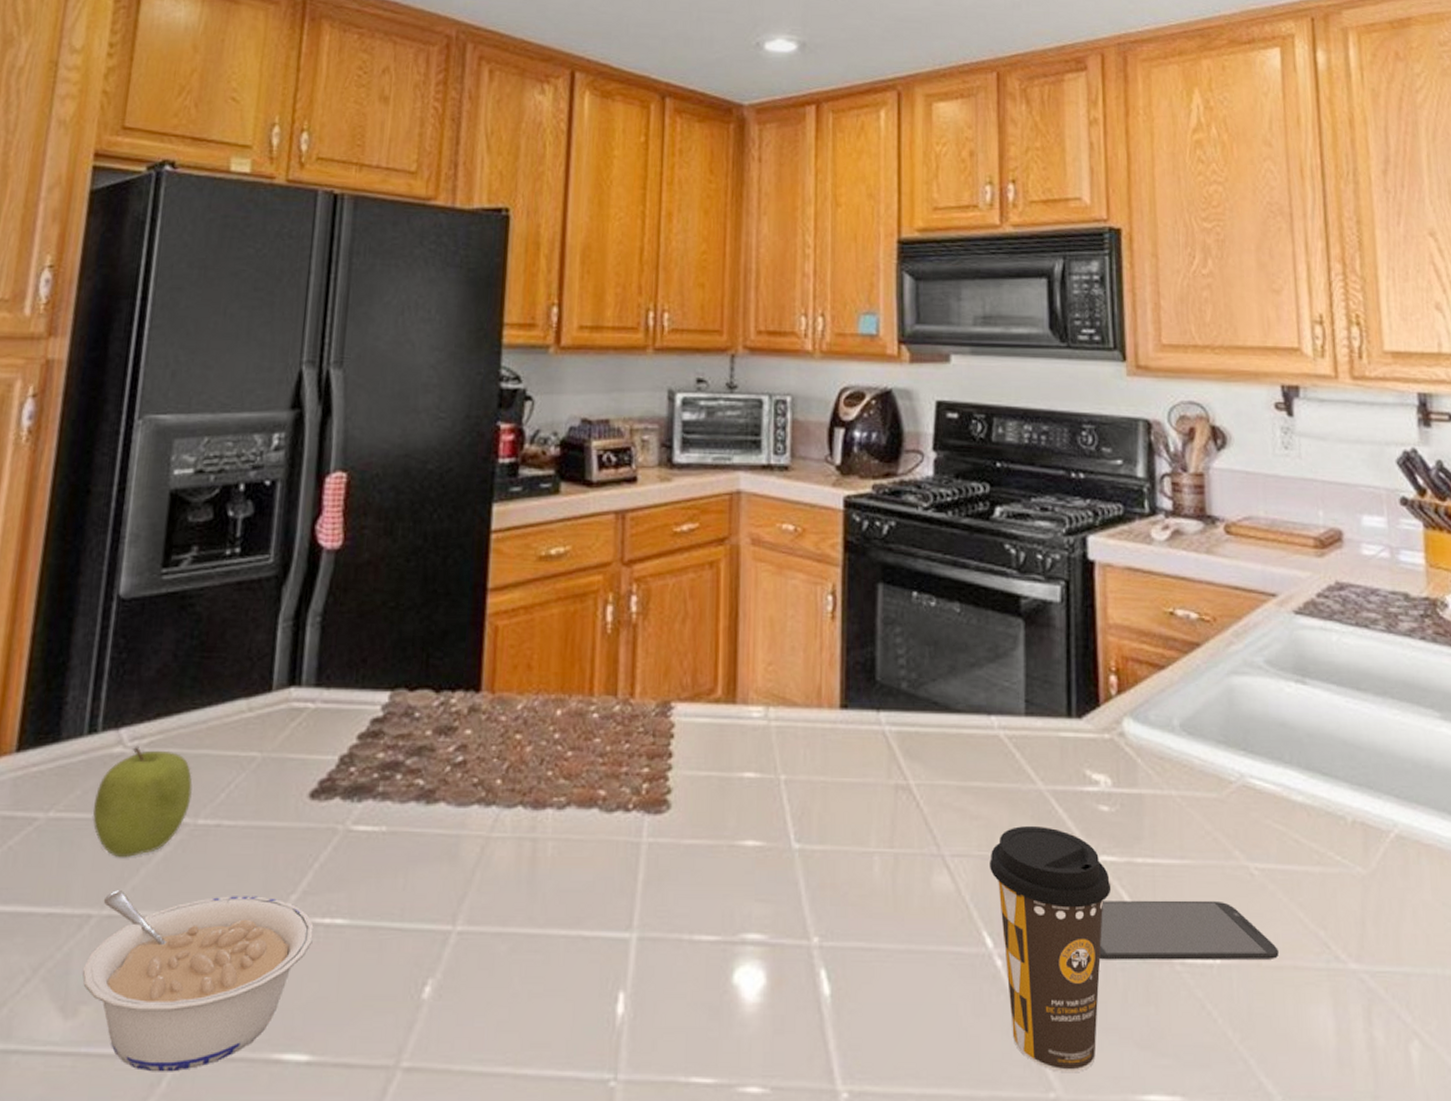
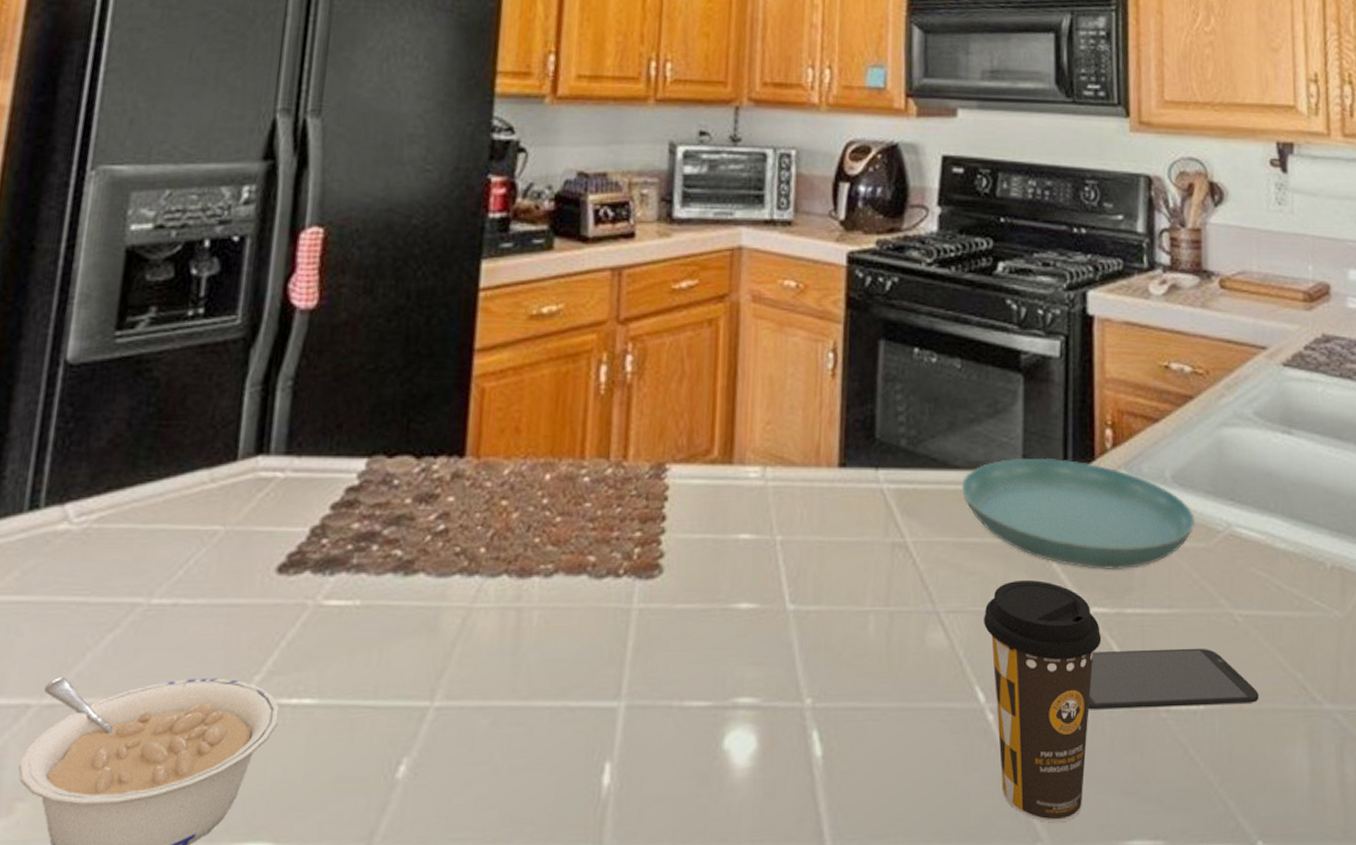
fruit: present [93,745,192,857] -> none [33,521,147,642]
saucer: none [963,703,1206,819] -> present [961,457,1195,571]

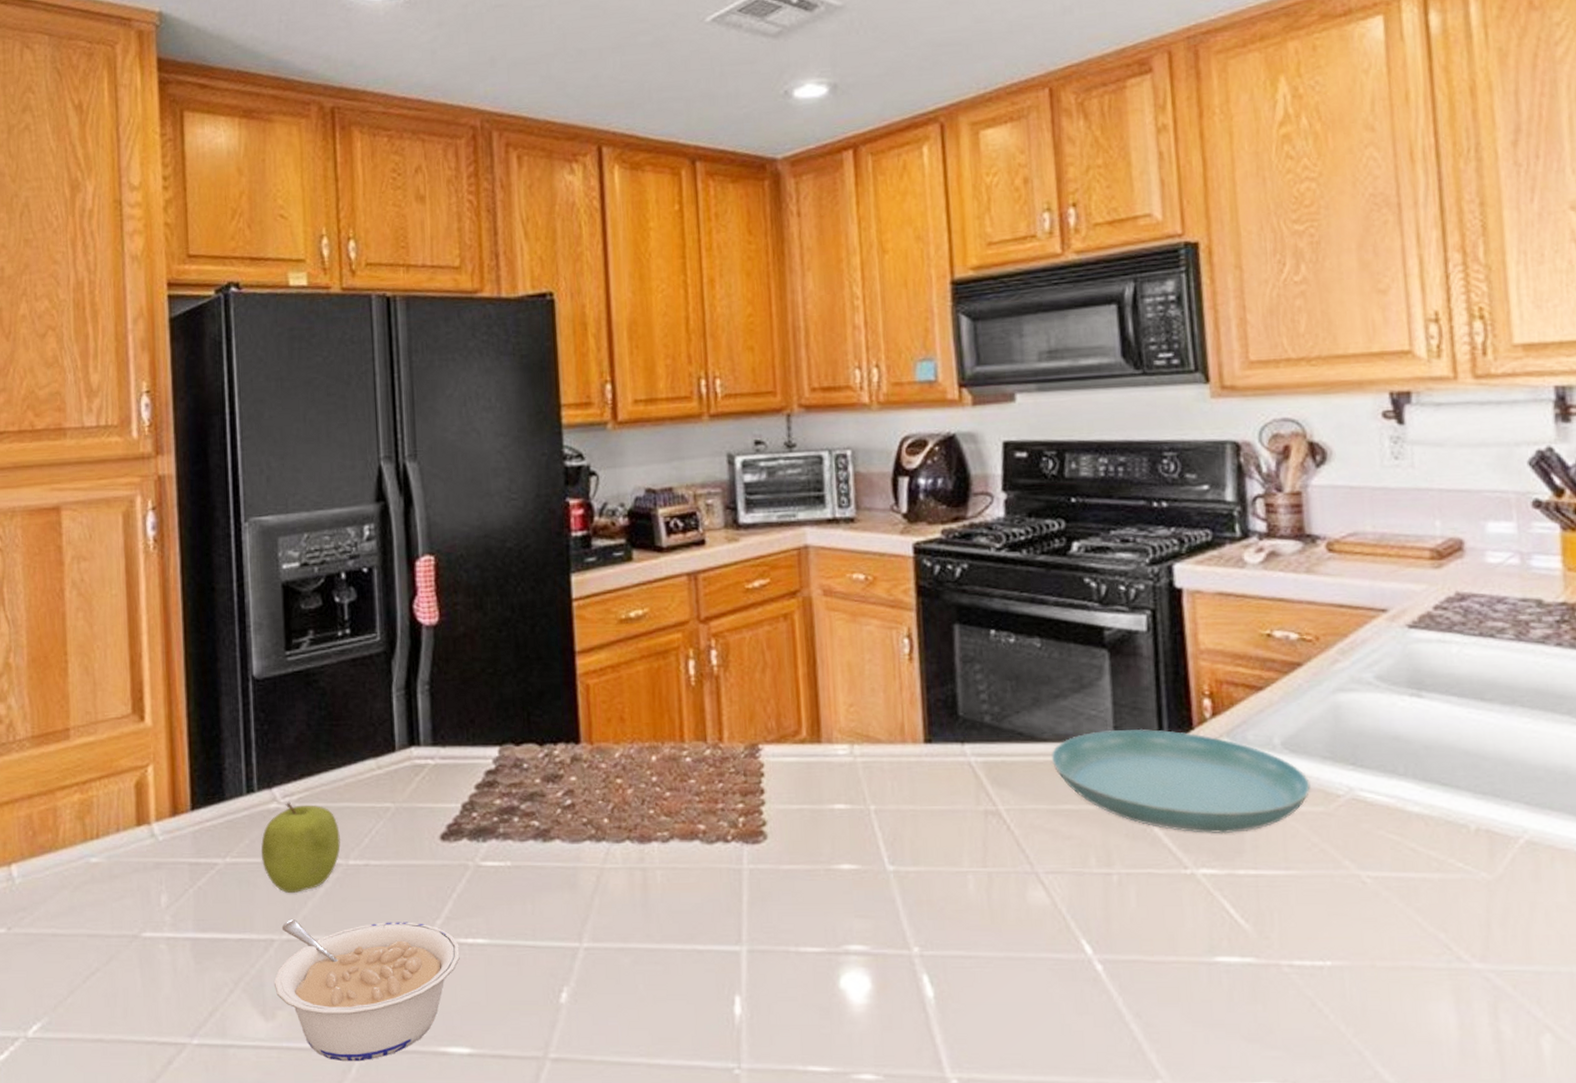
fruit: none [33,521,147,642] -> present [261,801,341,893]
coffee cup: present [984,580,1102,823] -> none [1085,844,1213,1063]
smartphone: present [1088,648,1259,710] -> none [1202,907,1395,963]

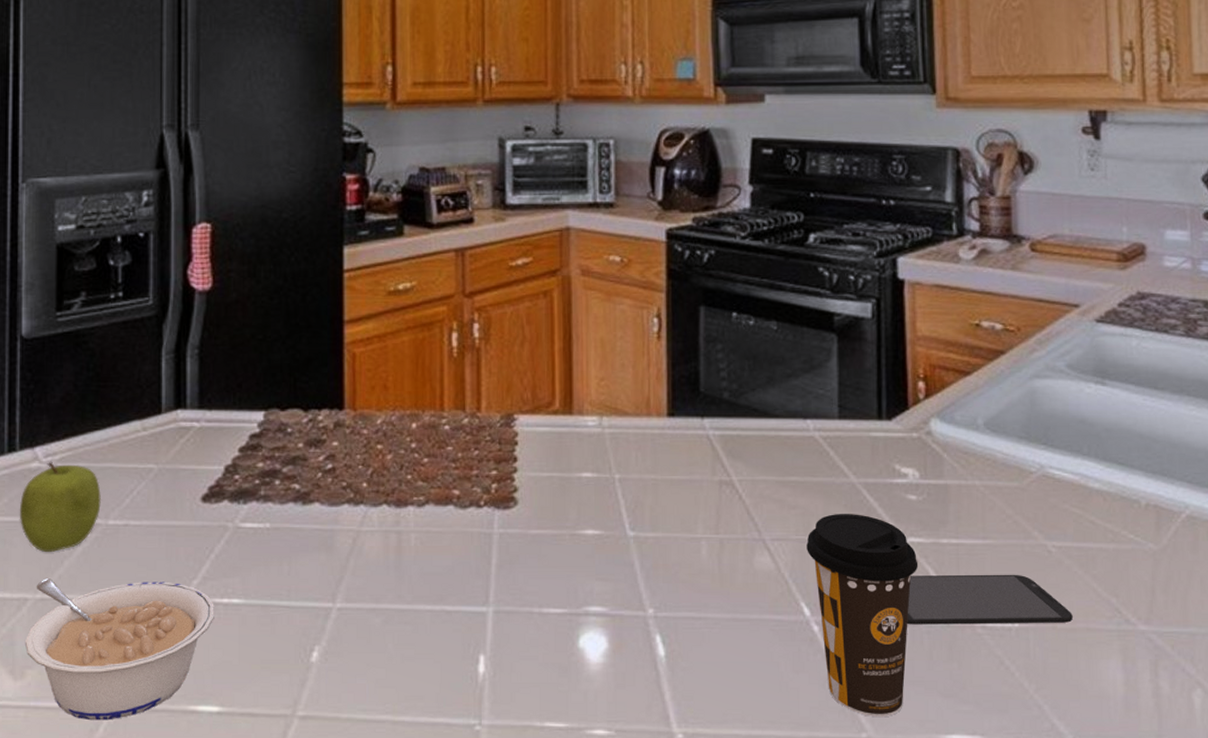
saucer: present [1051,728,1311,834] -> none [781,407,1008,506]
coffee cup: none [1085,844,1213,1063] -> present [806,514,919,718]
smartphone: none [1202,907,1395,963] -> present [907,574,1073,625]

